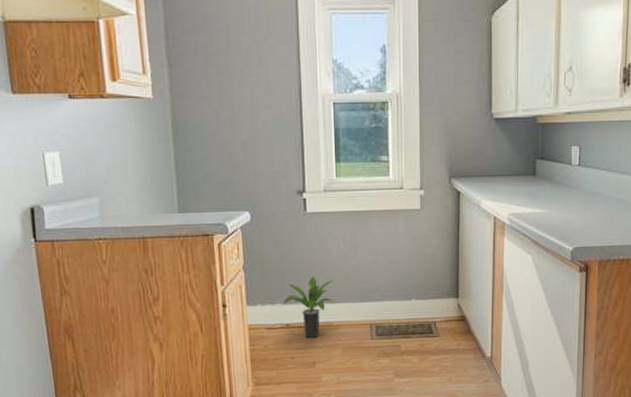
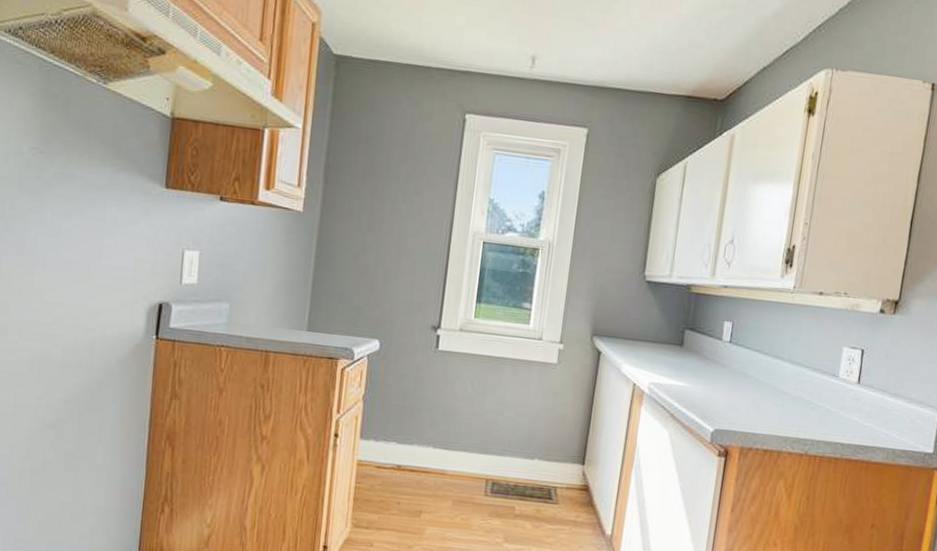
potted plant: present [283,277,335,339] -> none [398,418,455,486]

